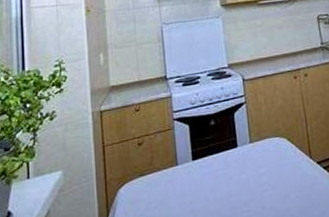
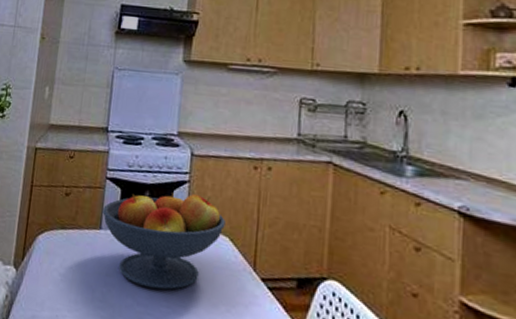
fruit bowl: none [176,109,281,202] -> present [103,193,226,290]

